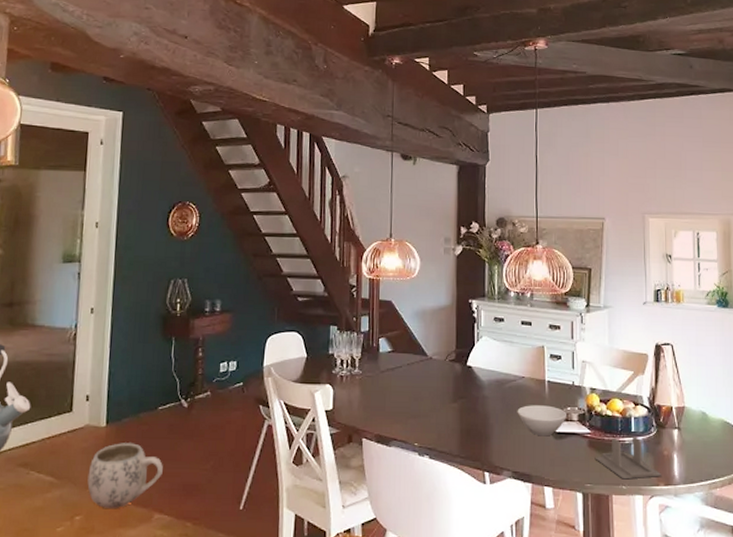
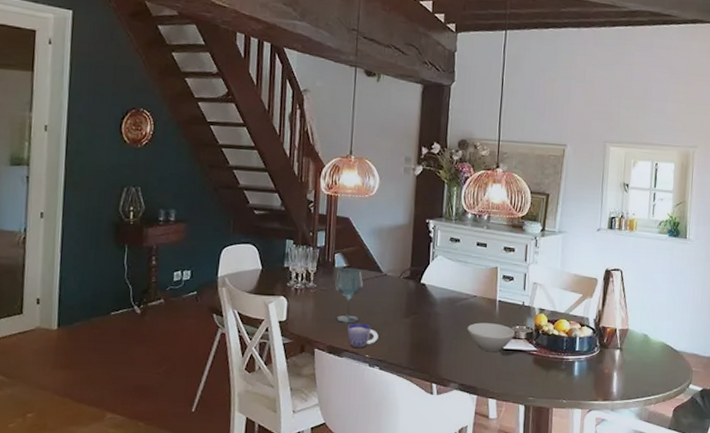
mug: present [87,443,163,508] -> none [39,345,116,407]
wine glass: none [380,352,409,410] -> present [335,267,364,323]
cup: none [394,410,427,437] -> present [347,323,379,349]
napkin holder: present [595,437,661,480] -> none [538,355,600,394]

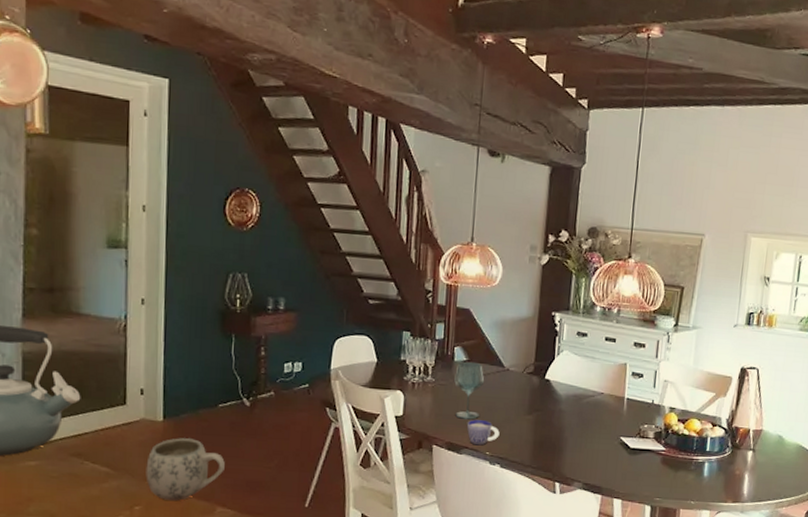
mug: none [39,345,116,407] -> present [146,438,225,501]
bowl: present [467,322,515,353] -> none [593,421,643,452]

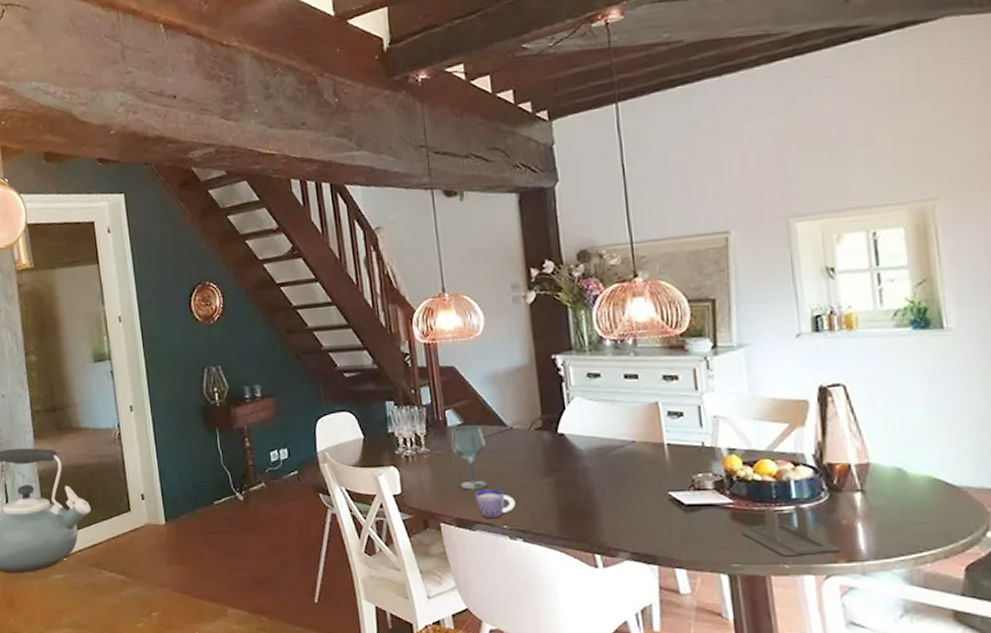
mug: present [146,438,225,501] -> none [156,539,229,604]
napkin holder: none [666,456,730,496] -> present [741,504,840,557]

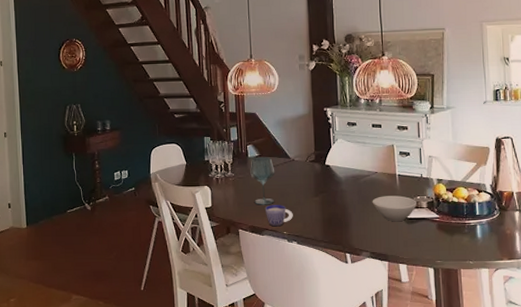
bowl: none [629,473,697,510] -> present [372,195,417,222]
napkin holder: present [741,504,840,557] -> none [443,219,505,256]

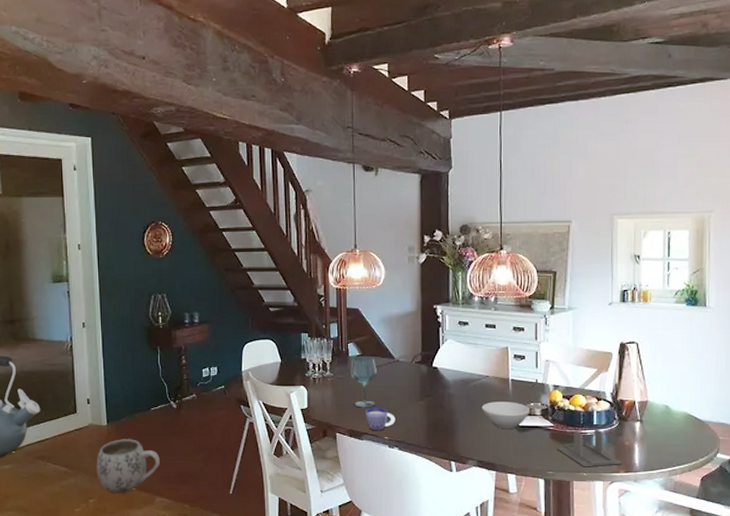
mug: none [16,240,76,292] -> present [96,439,160,493]
napkin holder: none [443,219,505,256] -> present [557,429,622,467]

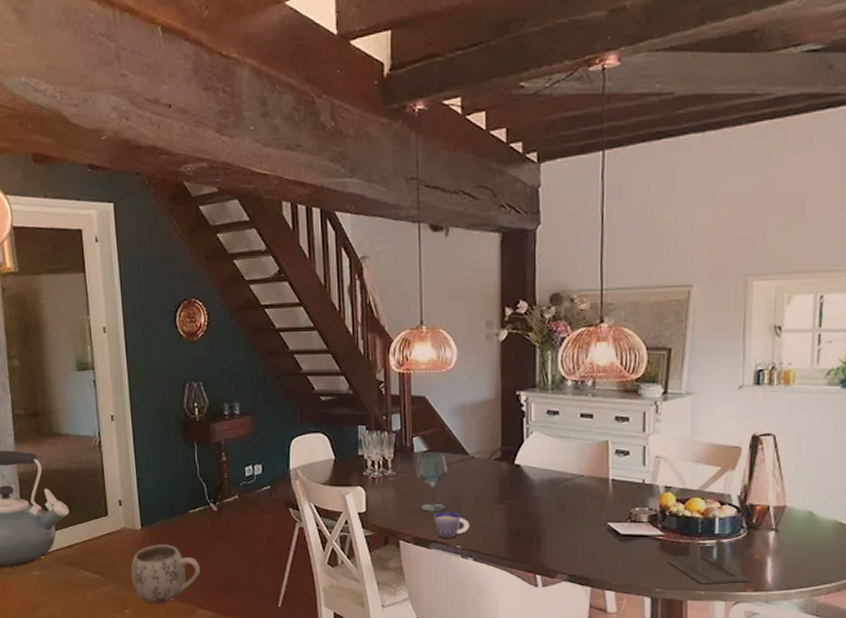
bowl: present [481,402,530,430] -> none [574,506,634,539]

